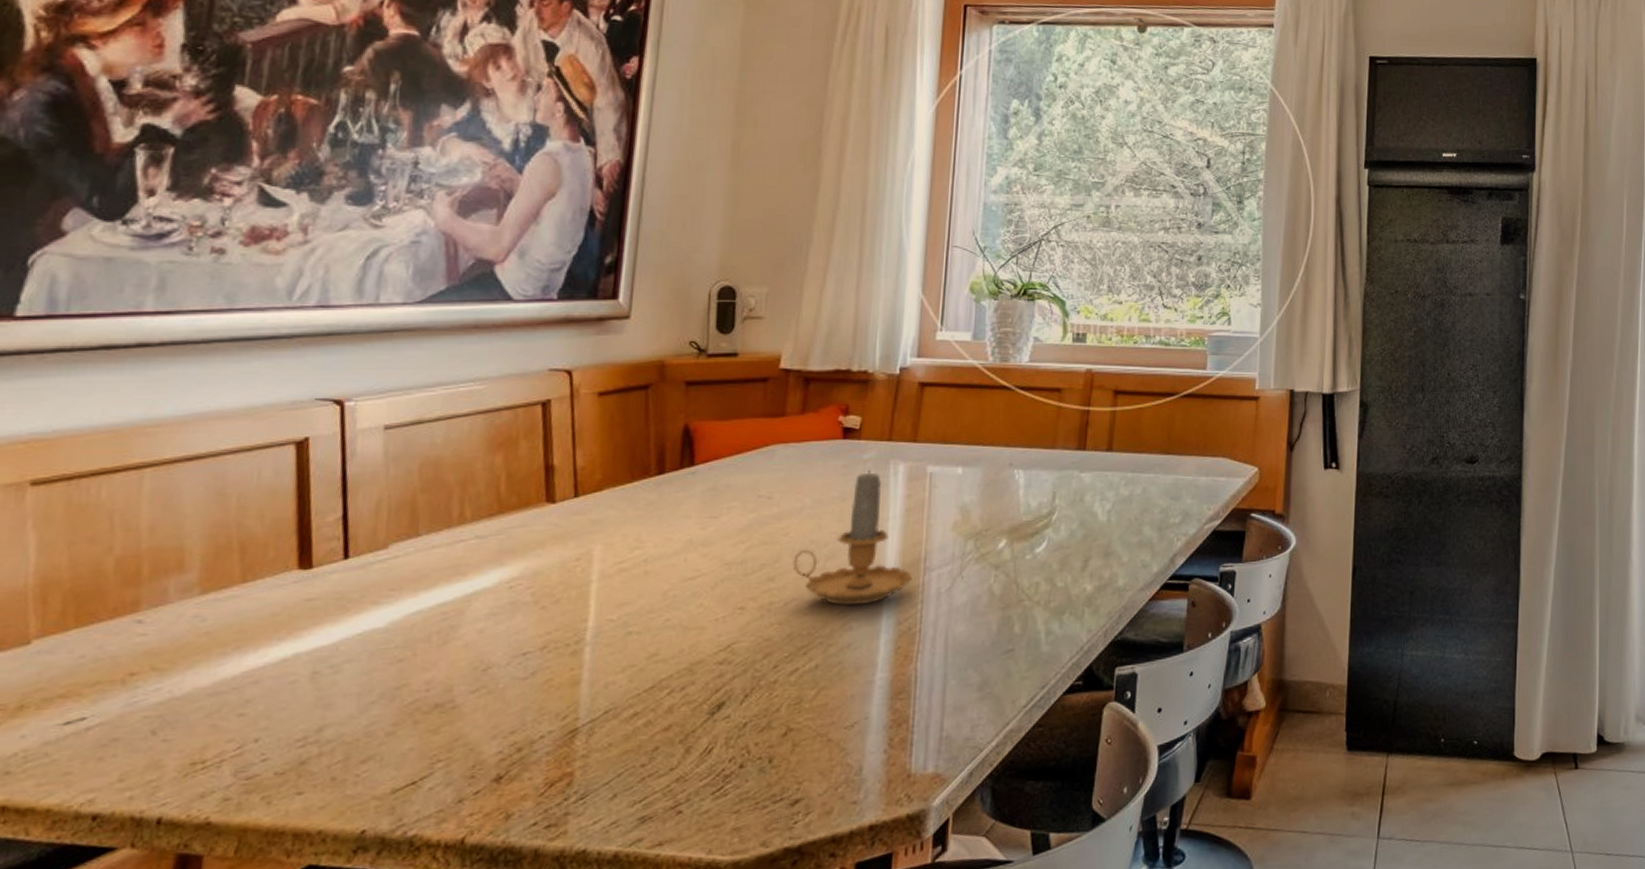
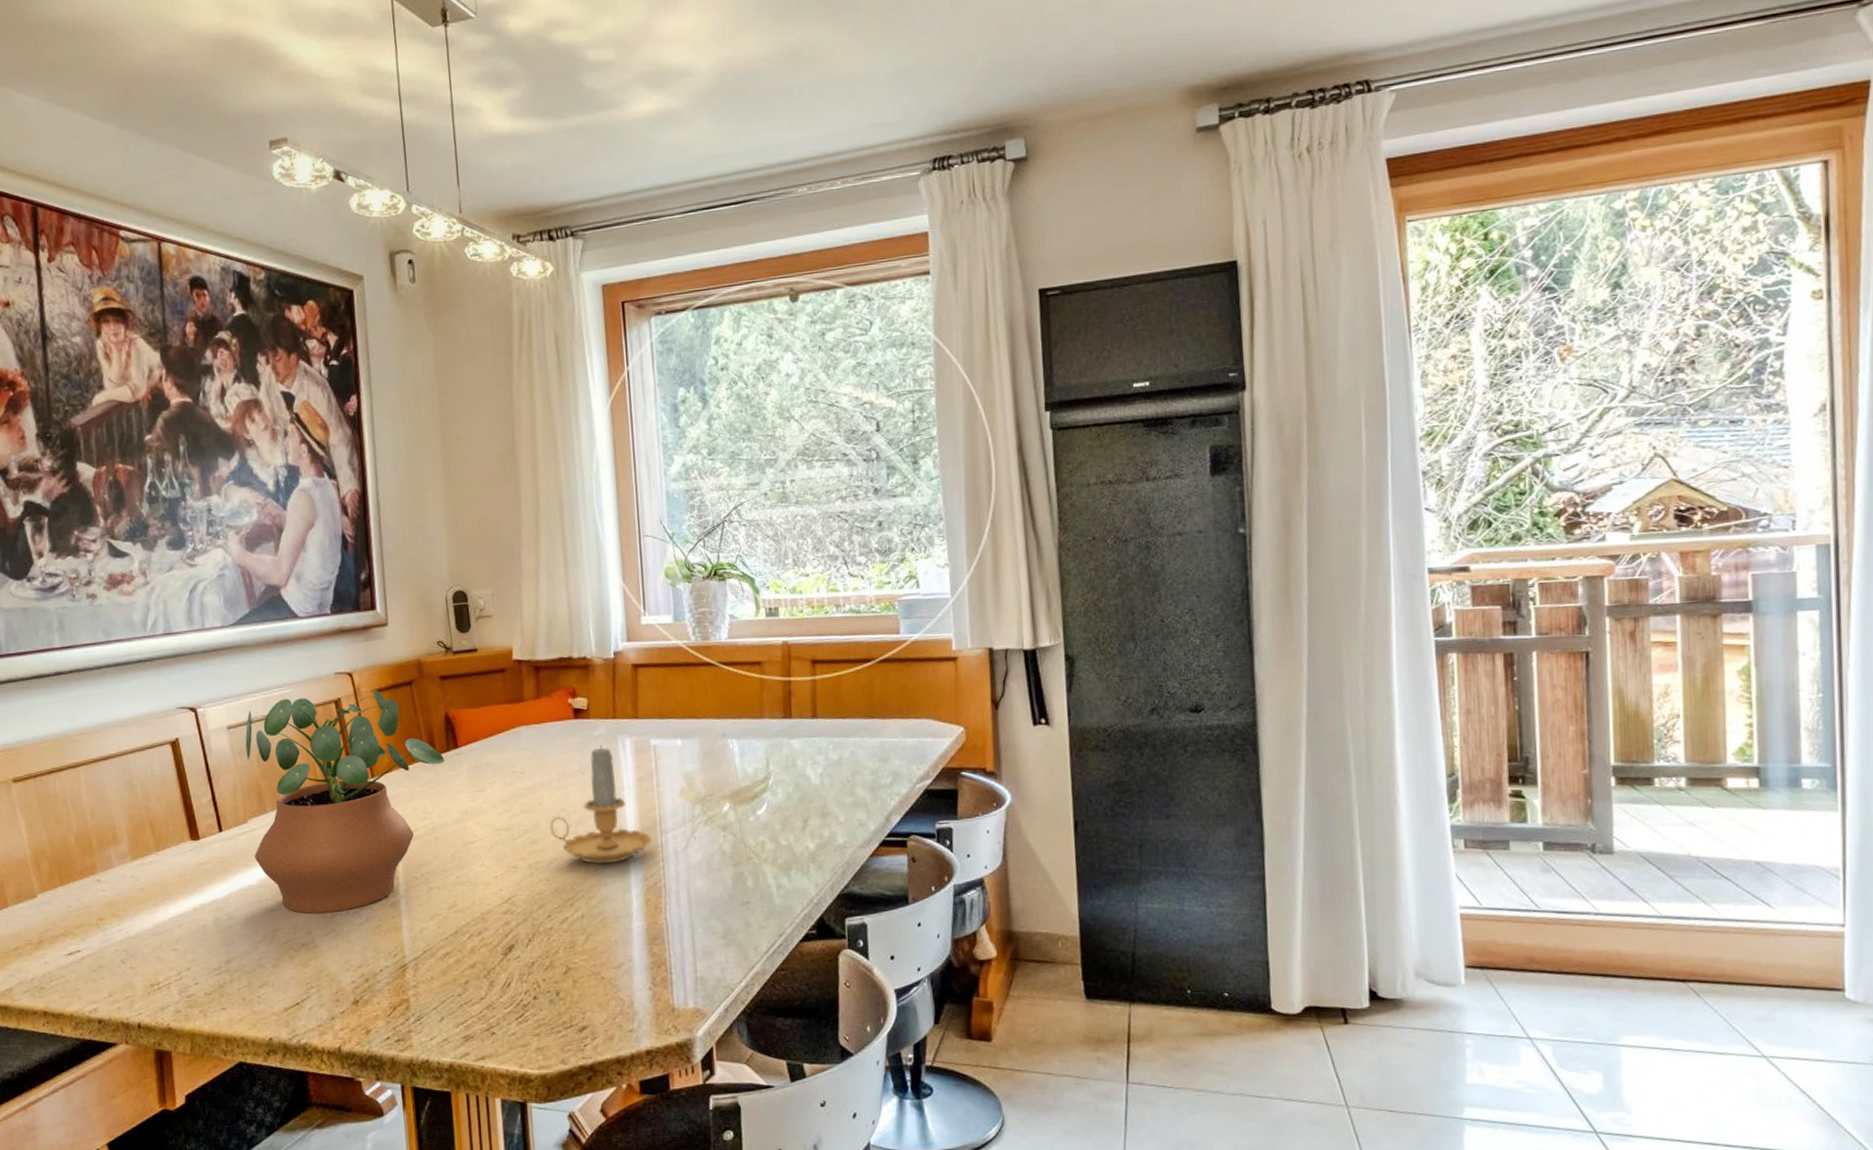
potted plant: none [388,392,675,666] -> present [245,690,445,914]

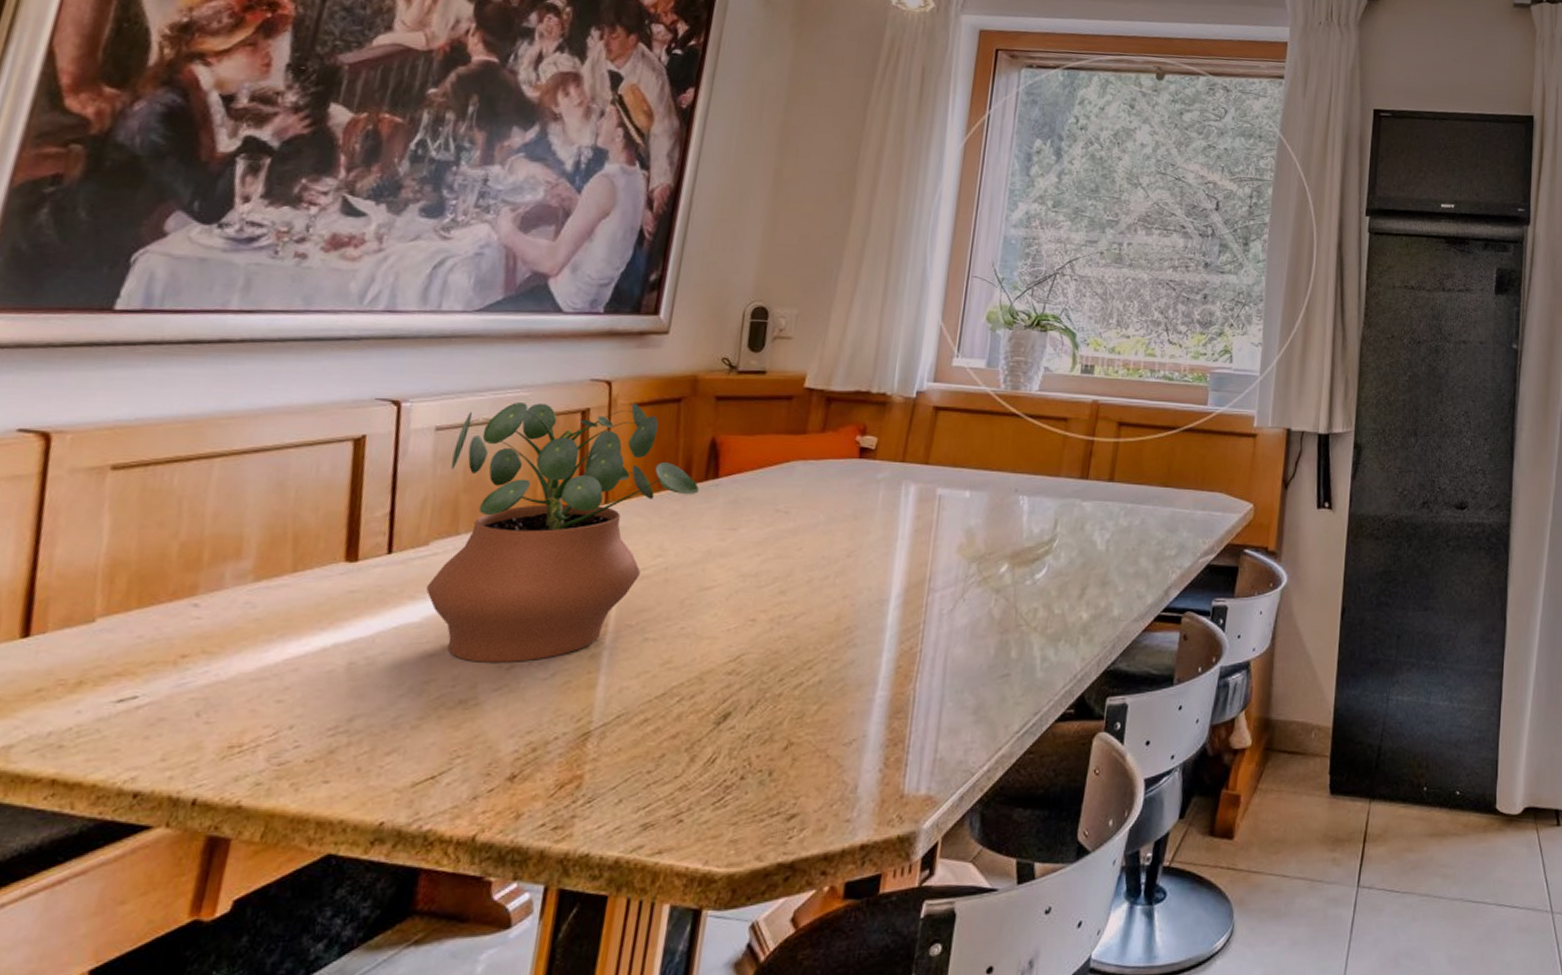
candle: present [549,744,652,864] -> none [804,489,917,623]

